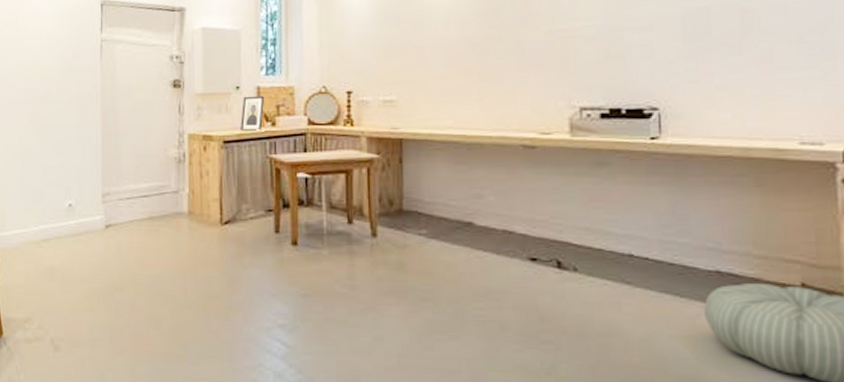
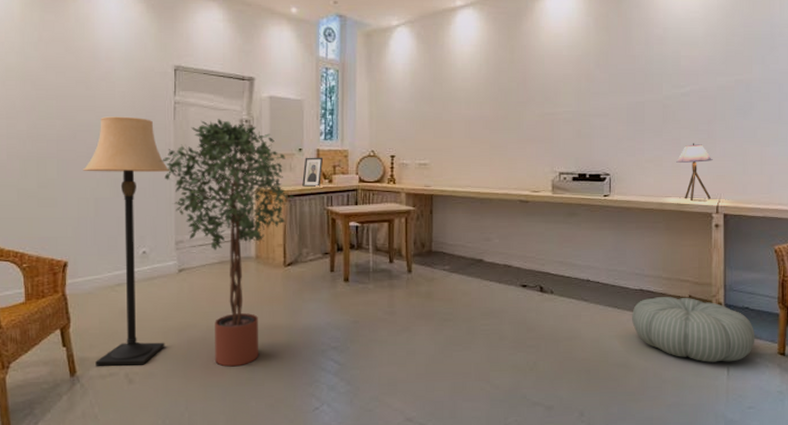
lamp: none [11,57,97,331] -> present [83,116,170,366]
potted tree: none [86,56,233,341] -> present [159,119,295,367]
table lamp: none [768,61,832,146] -> present [676,143,713,202]

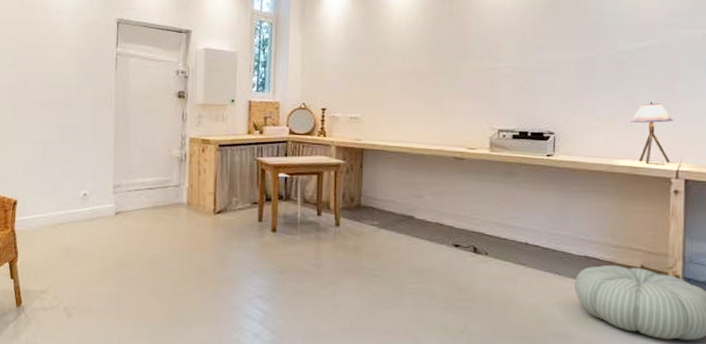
lamp: present [83,116,170,366] -> none [33,66,111,301]
potted tree: present [159,119,295,367] -> none [101,70,227,308]
picture frame: present [302,157,324,187] -> none [234,108,255,137]

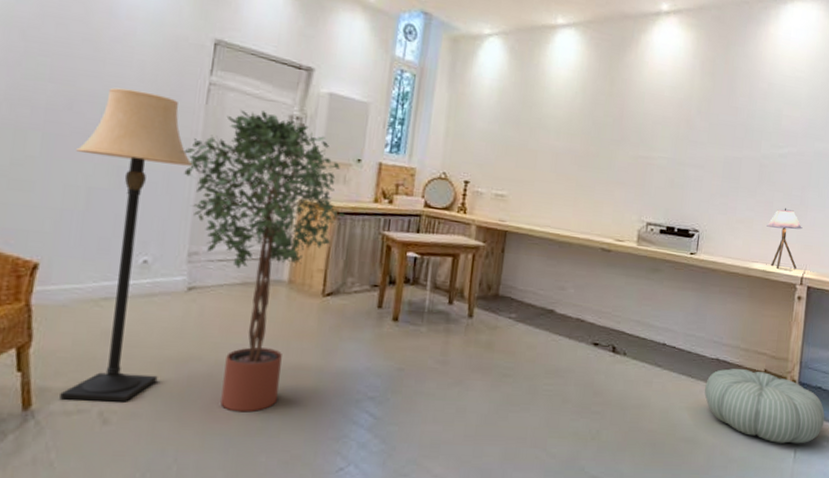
lamp: none [33,66,111,301] -> present [60,87,193,402]
potted tree: none [101,70,227,308] -> present [180,109,346,413]

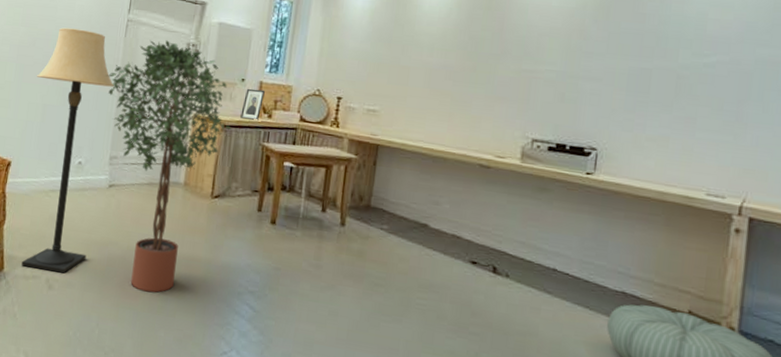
picture frame: none [356,170,386,207] -> present [240,88,266,120]
table lamp: present [766,208,803,270] -> none [688,125,740,198]

